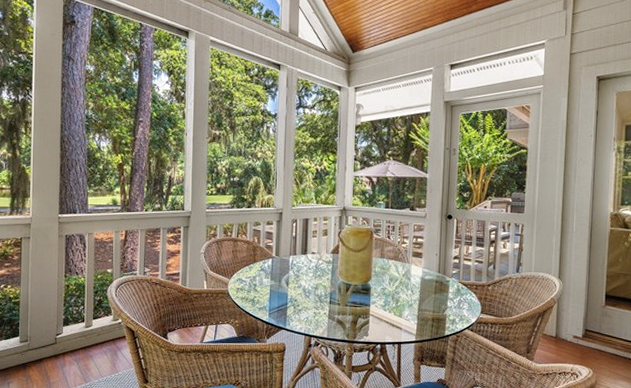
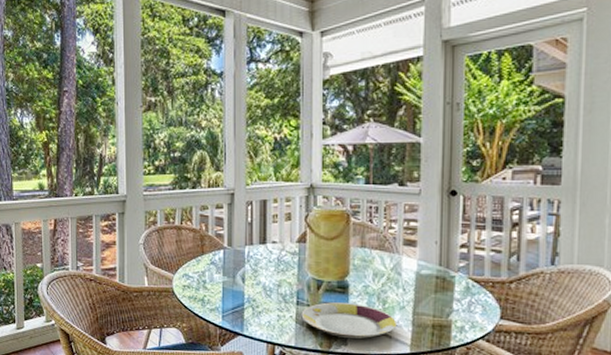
plate: none [333,301,407,330] -> present [301,302,398,339]

